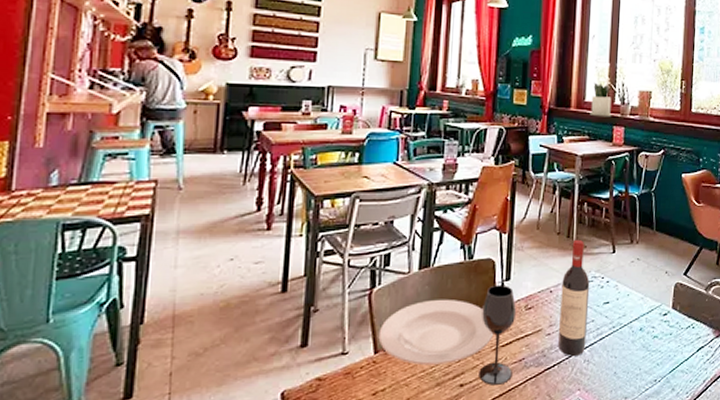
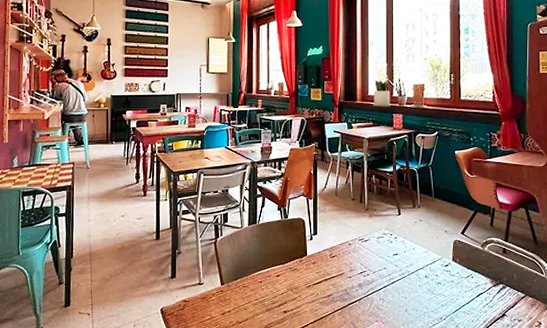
plate: present [378,299,494,366] -> none [223,247,307,296]
wineglass: present [479,284,517,385] -> none [297,238,324,313]
wine bottle: present [557,239,590,356] -> none [357,204,381,295]

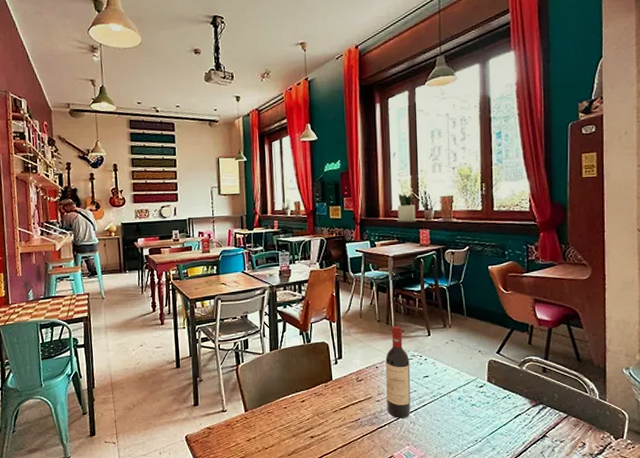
wine bottle: none [357,204,381,295] -> present [385,325,411,418]

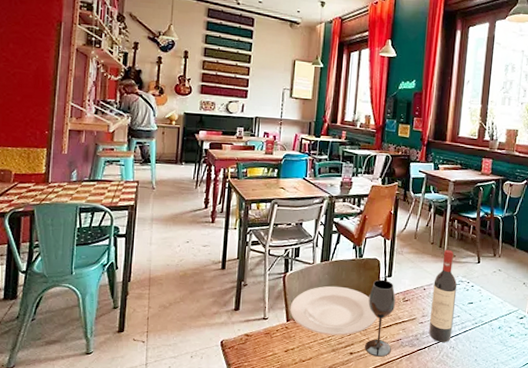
plate: none [246,373,333,422] -> present [289,285,378,336]
wineglass: none [322,362,351,438] -> present [365,279,396,357]
planter: present [397,192,417,223] -> none [462,120,482,151]

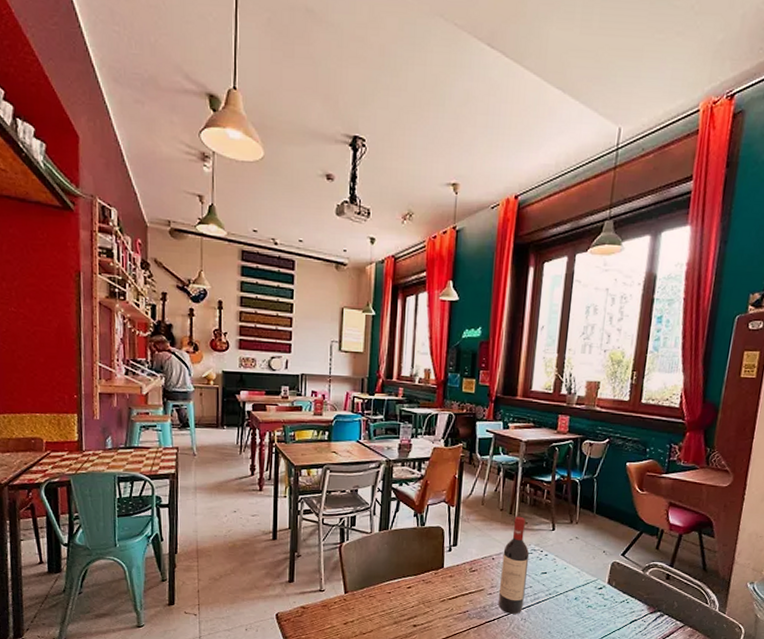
plate: present [289,285,378,336] -> none [347,556,442,608]
wineglass: present [365,279,396,357] -> none [429,549,462,629]

